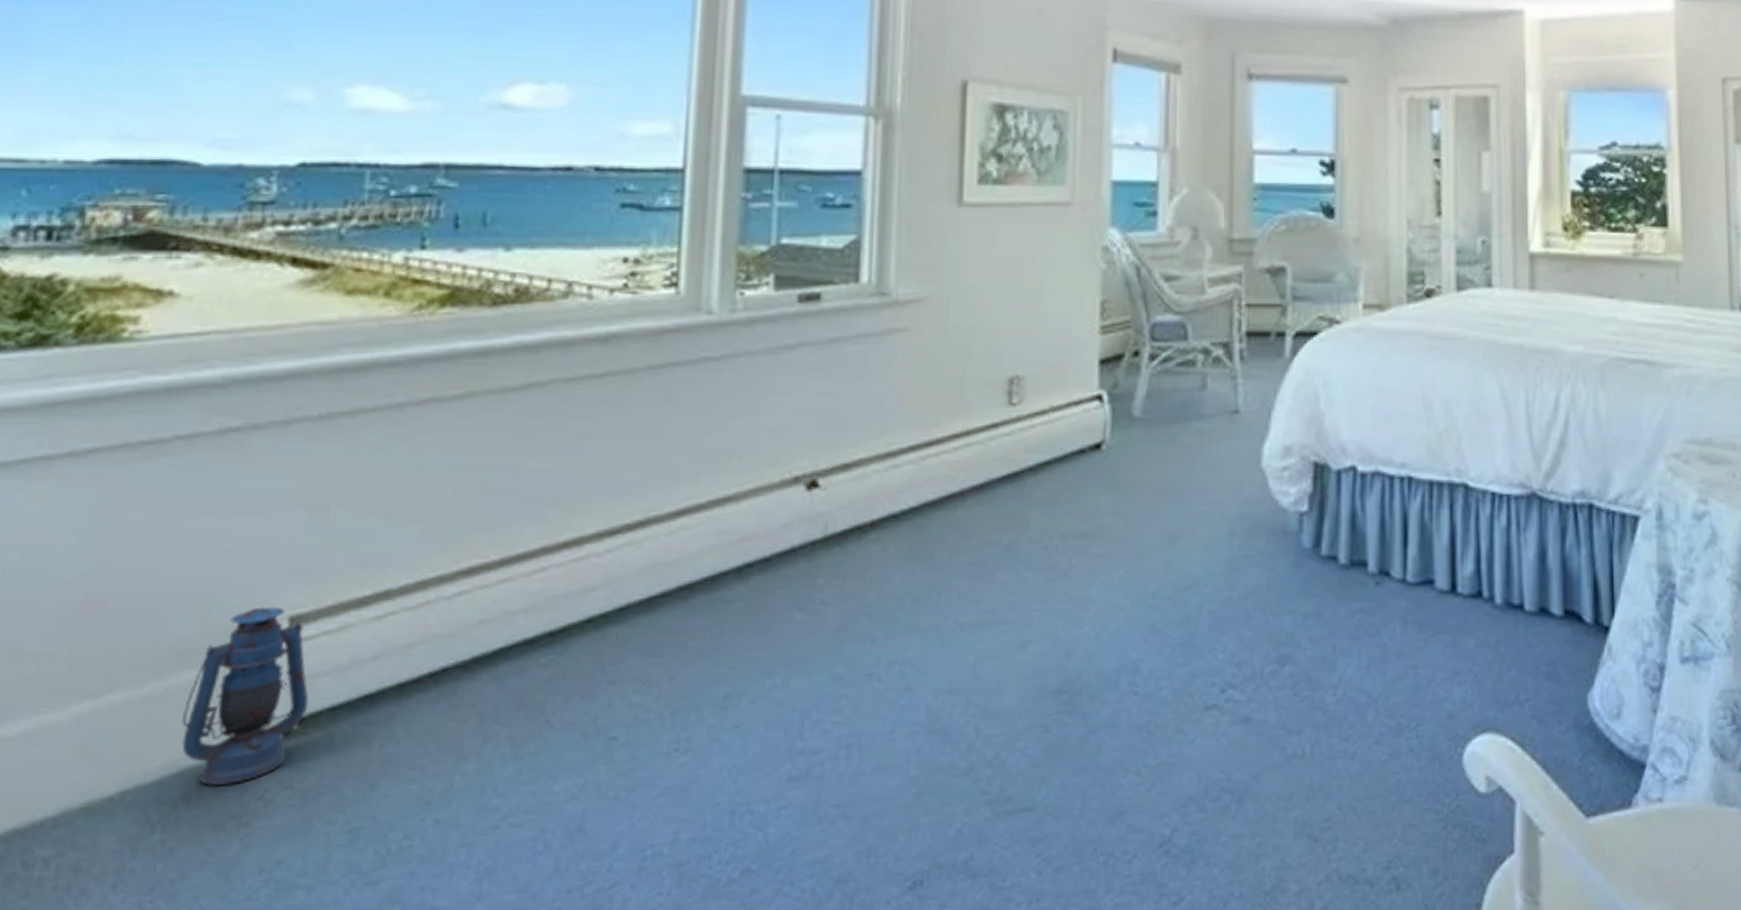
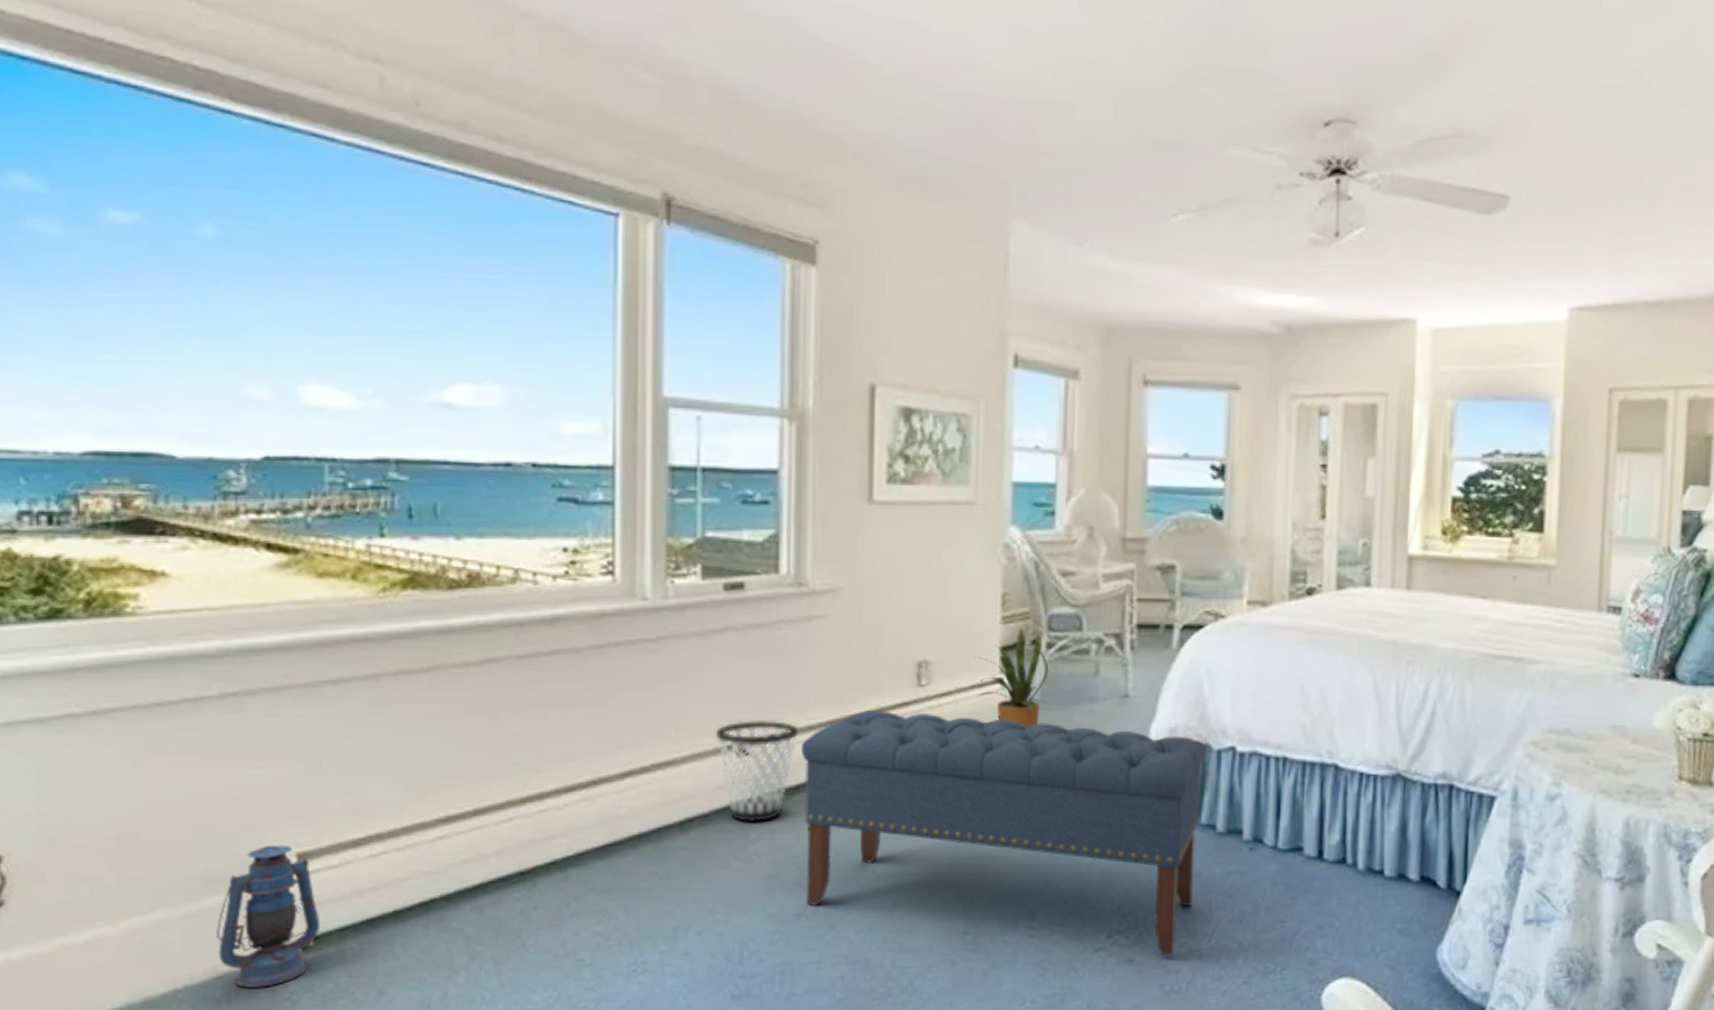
wastebasket: none [781,446,877,567] -> present [715,719,799,823]
bench: none [877,432,1323,714] -> present [800,709,1205,957]
house plant: none [1070,338,1152,449] -> present [974,628,1049,727]

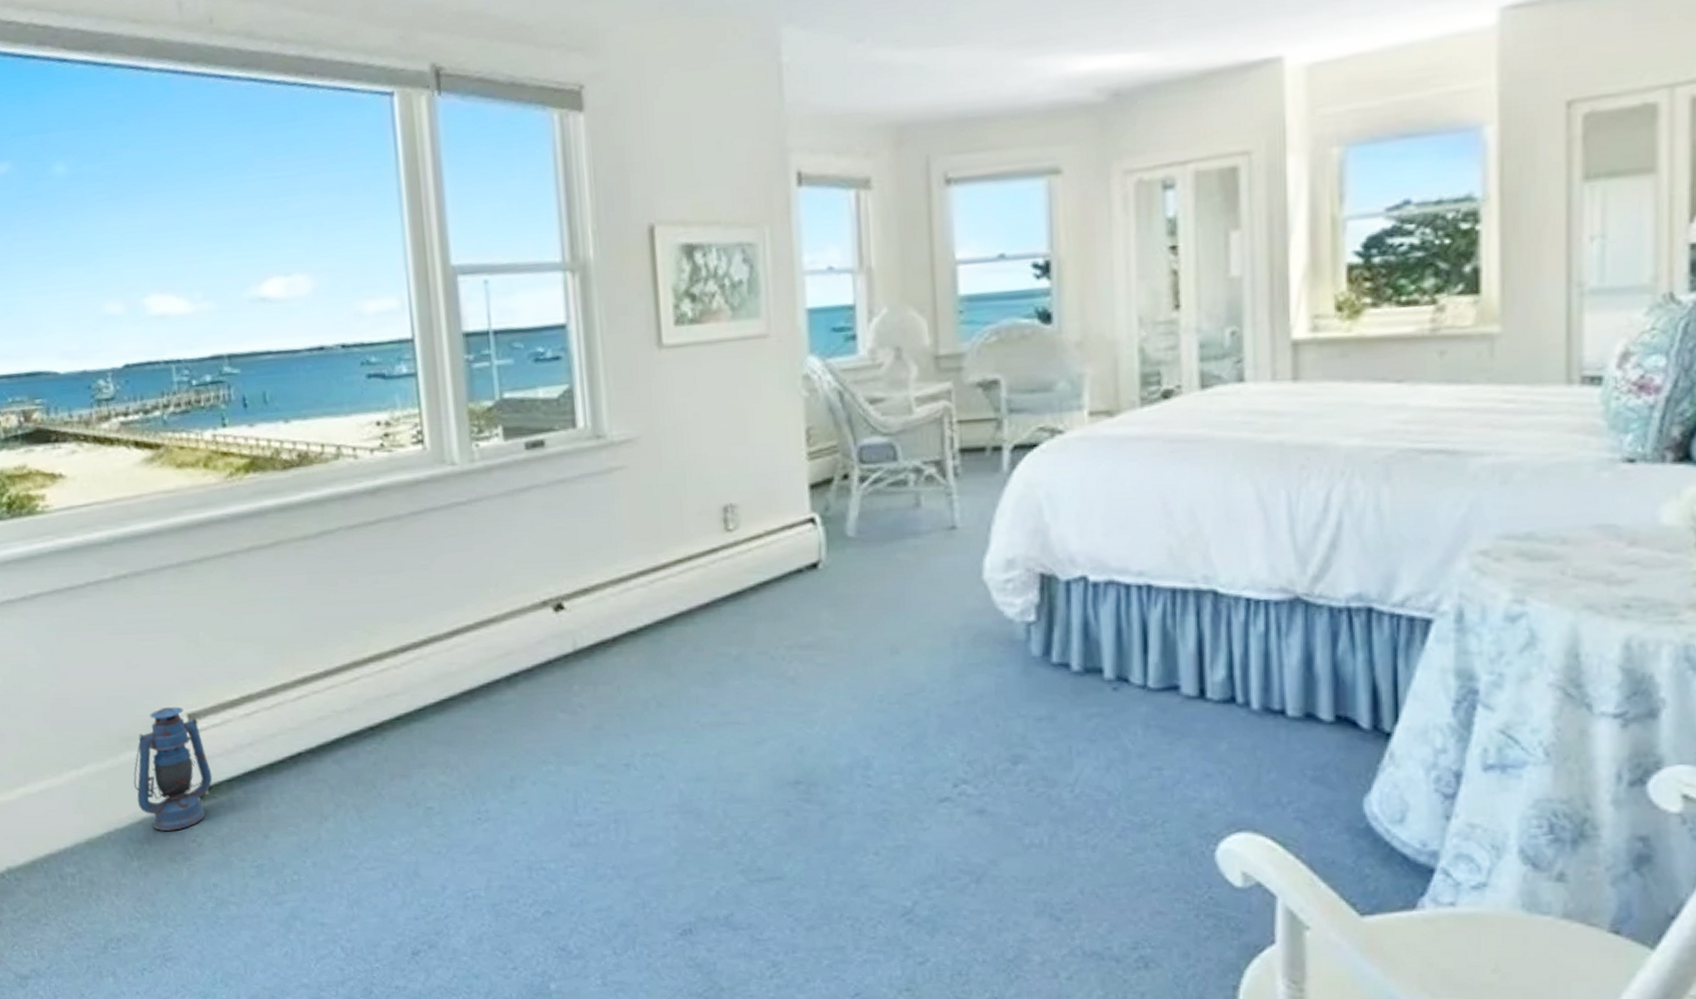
wastebasket: present [715,719,799,823] -> none [531,573,611,676]
bench: present [800,709,1205,957] -> none [613,558,1051,808]
house plant: present [974,628,1049,727] -> none [782,462,864,567]

